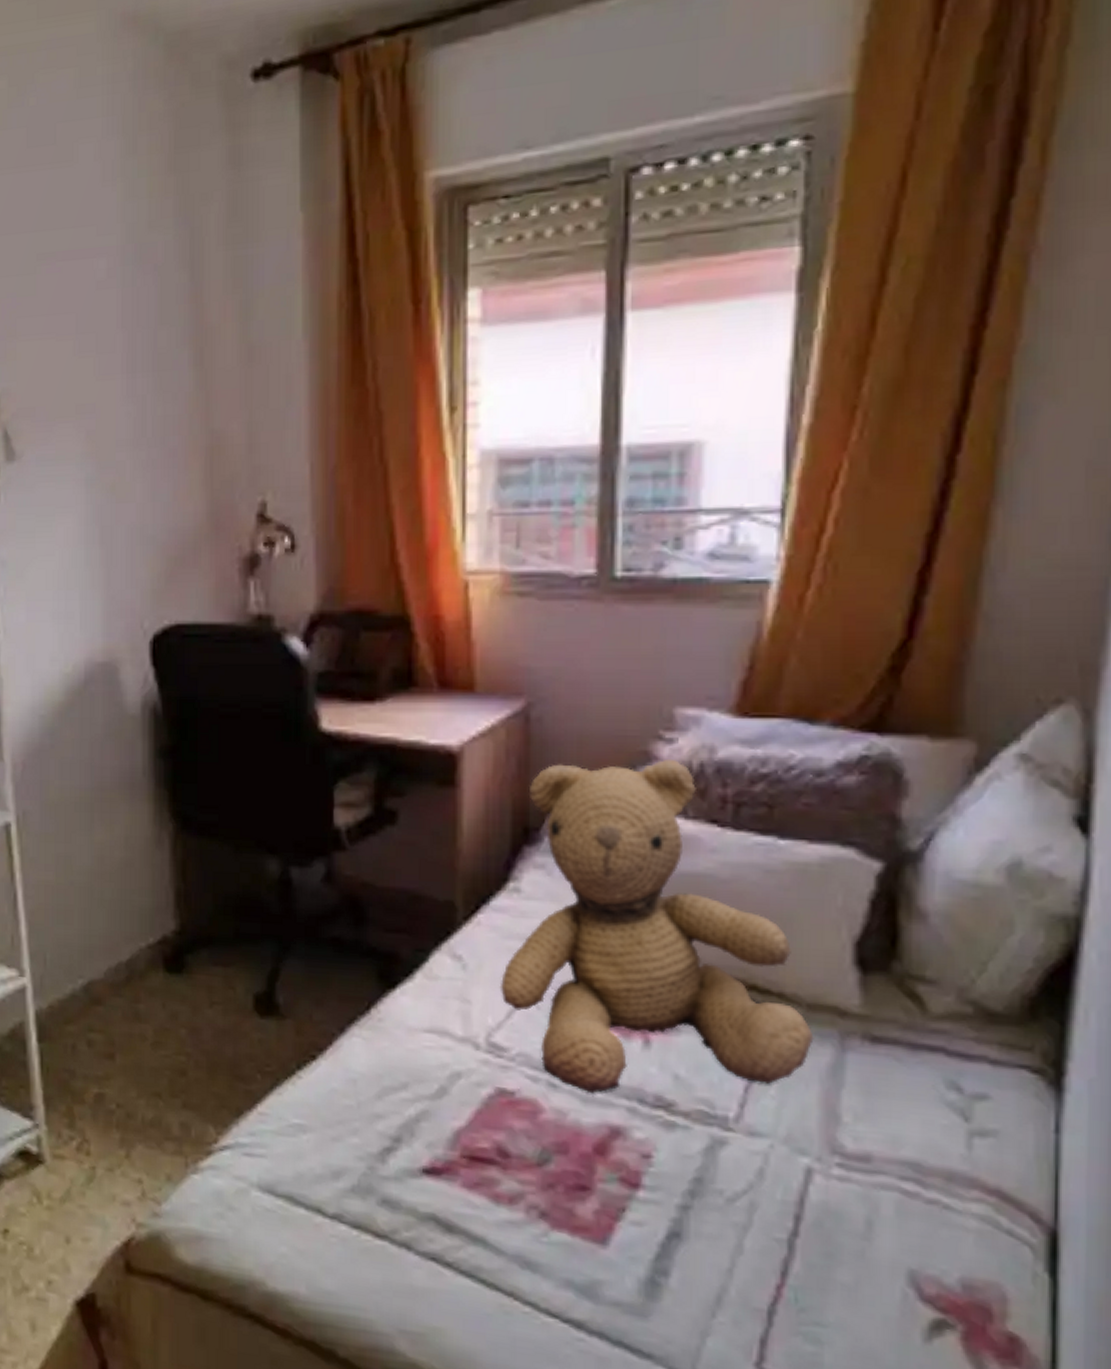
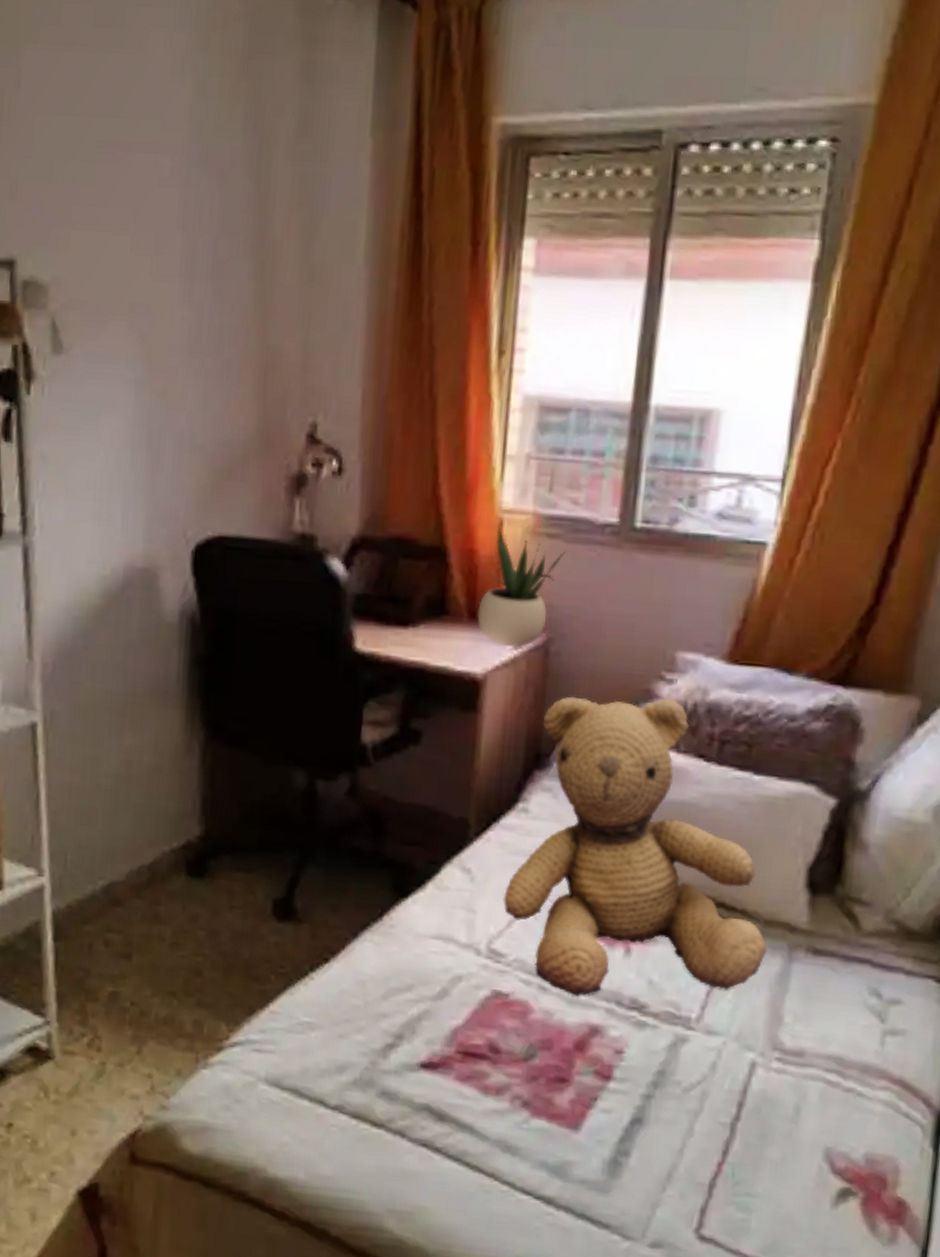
potted plant: none [448,590,539,716] -> present [477,527,565,648]

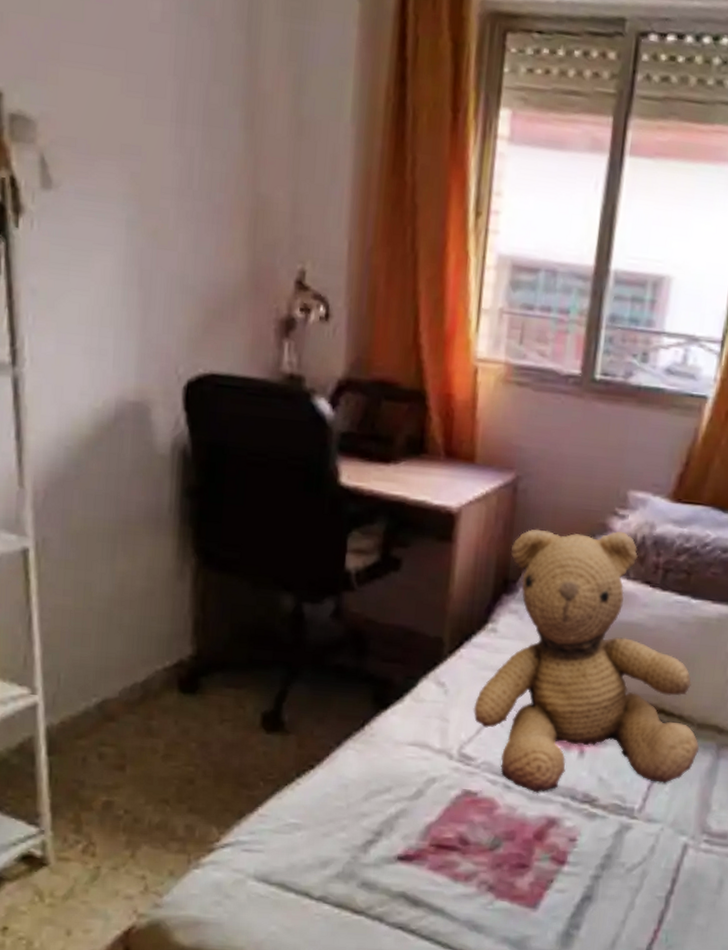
potted plant: present [477,527,565,648] -> none [453,374,533,484]

